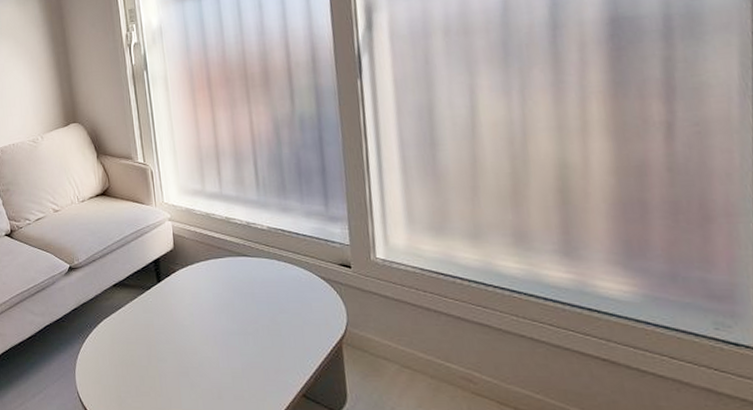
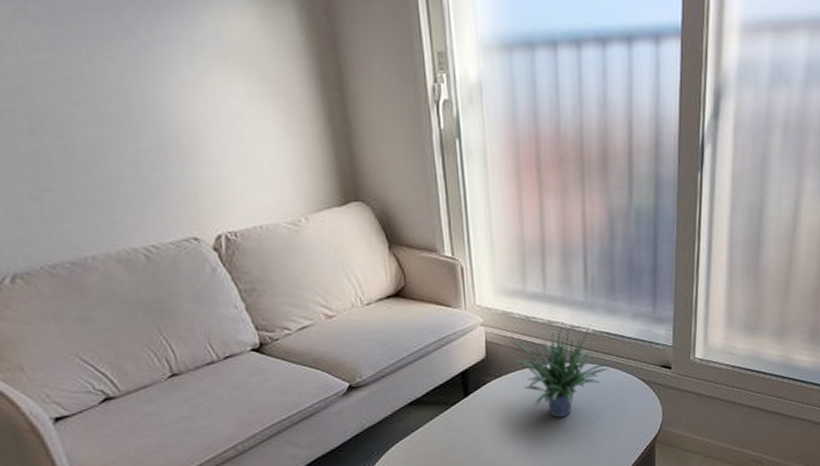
potted plant: none [193,218,288,308] -> present [509,322,611,418]

